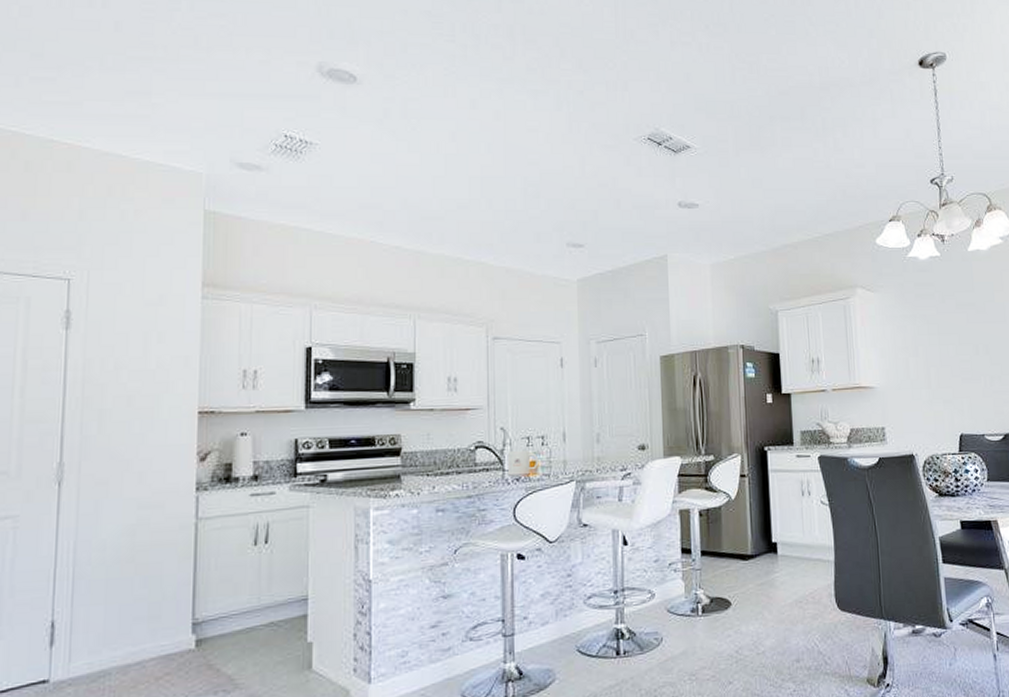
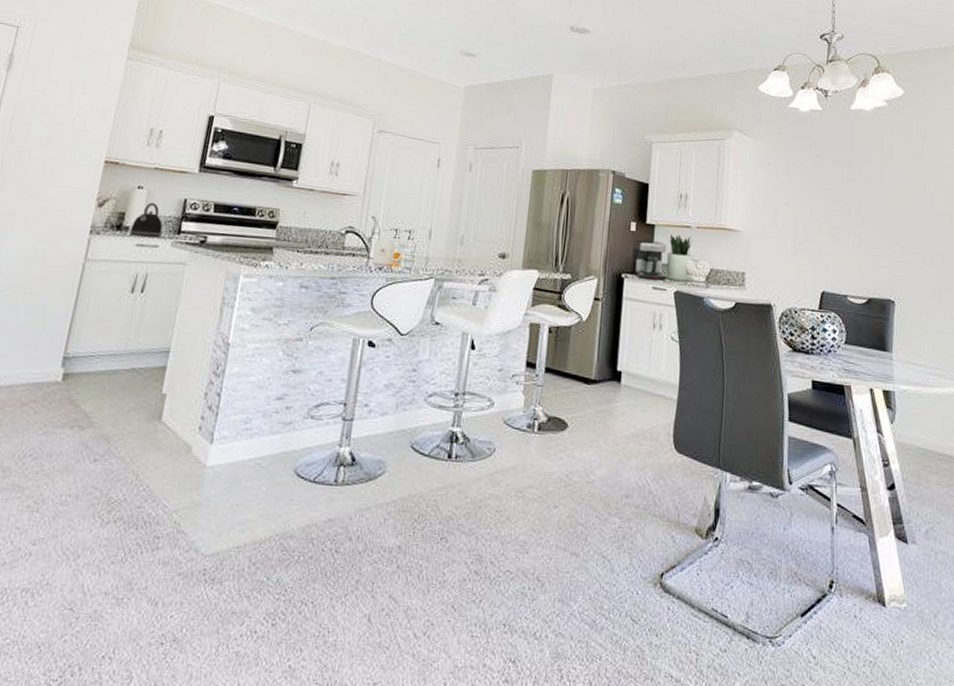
kettle: none [240,448,276,487] -> present [129,202,163,238]
coffee maker: none [771,410,809,450] -> present [632,239,667,281]
planter: none [806,399,837,447] -> present [664,234,695,282]

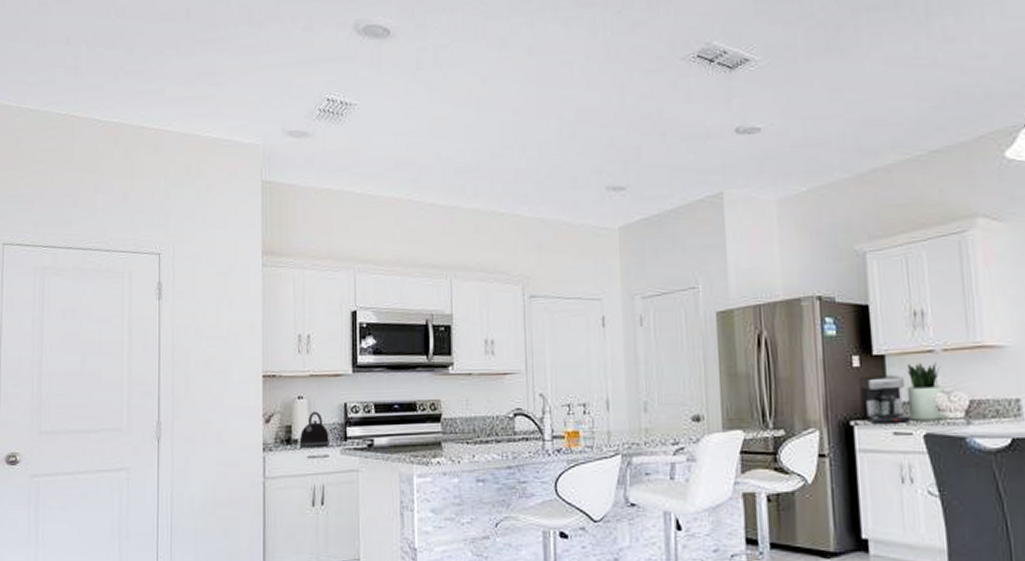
mug: present [372,239,403,266] -> none [547,418,581,446]

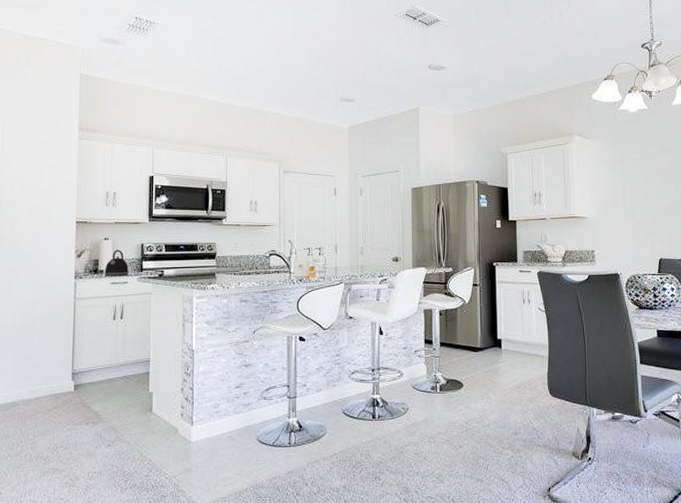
mug: none [547,418,581,446] -> present [293,258,317,277]
coffee maker: present [859,375,910,425] -> none [500,234,530,266]
planter: present [906,362,950,422] -> none [528,226,553,264]

